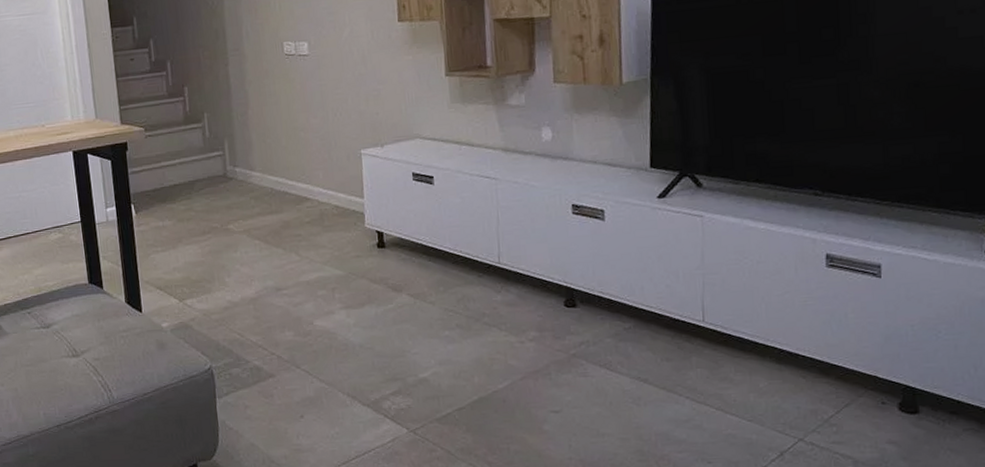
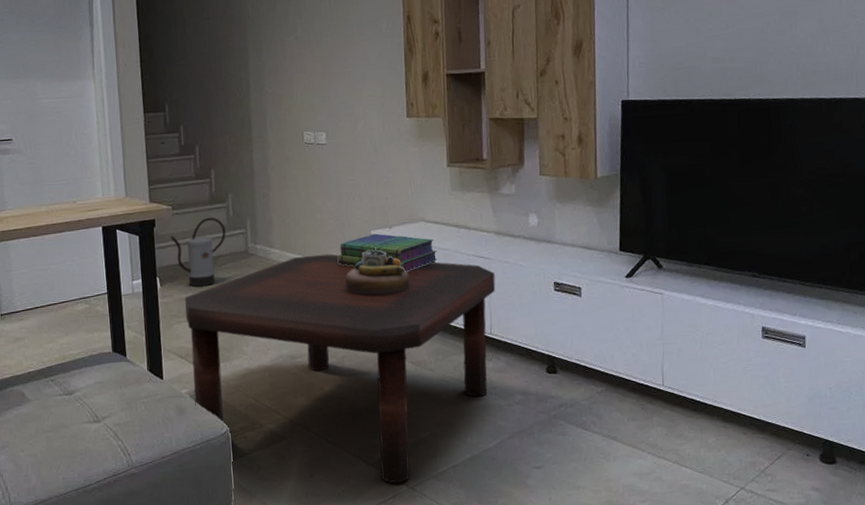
watering can: none [143,138,203,214] -> present [169,217,226,287]
coffee table: none [161,176,504,426] -> present [185,254,496,484]
stack of books: none [324,152,437,195] -> present [337,233,438,272]
decorative bowl: none [333,169,406,222] -> present [345,248,410,296]

